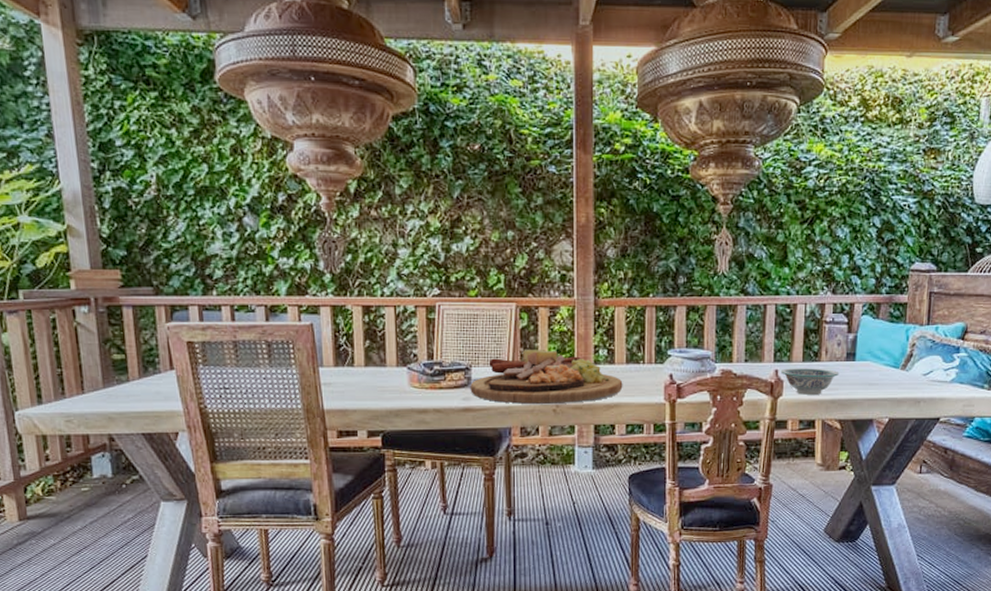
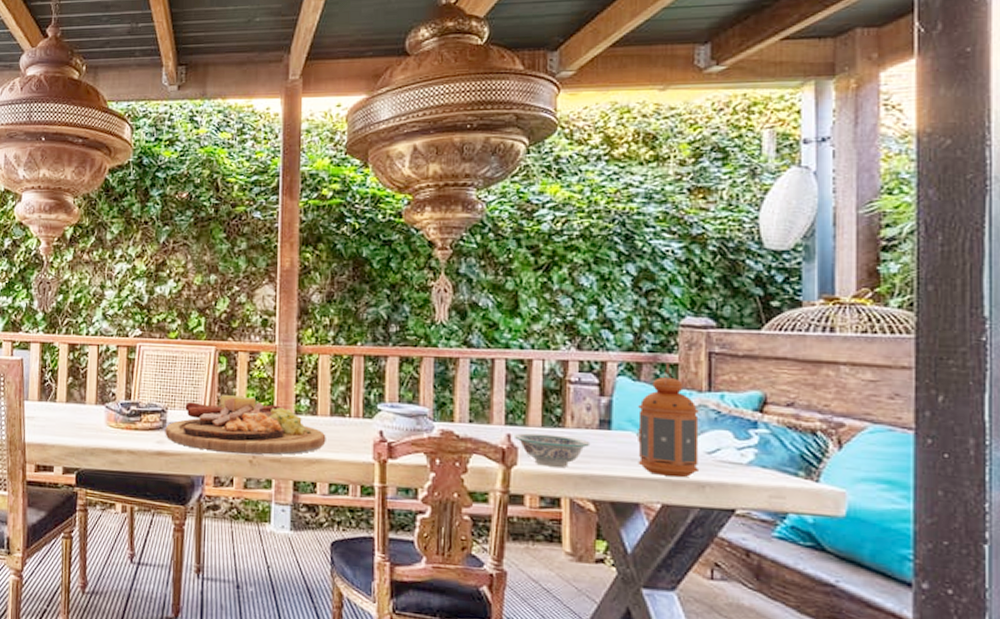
lantern: none [873,302,920,396] -> present [636,362,699,478]

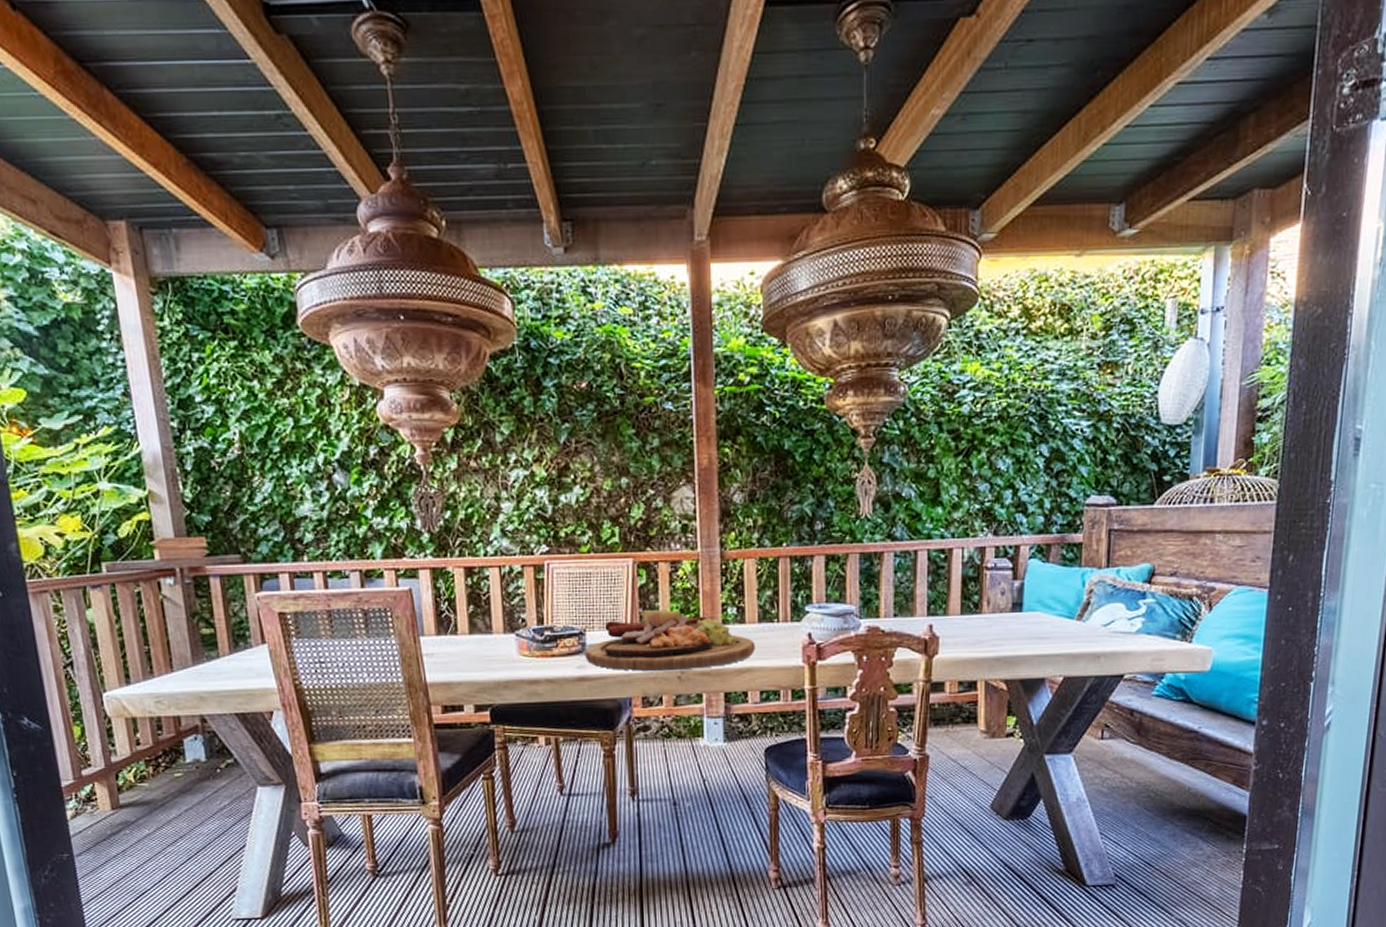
bowl: present [514,433,591,467] -> none [935,621,1004,652]
lantern: present [636,362,699,478] -> none [1044,542,1098,651]

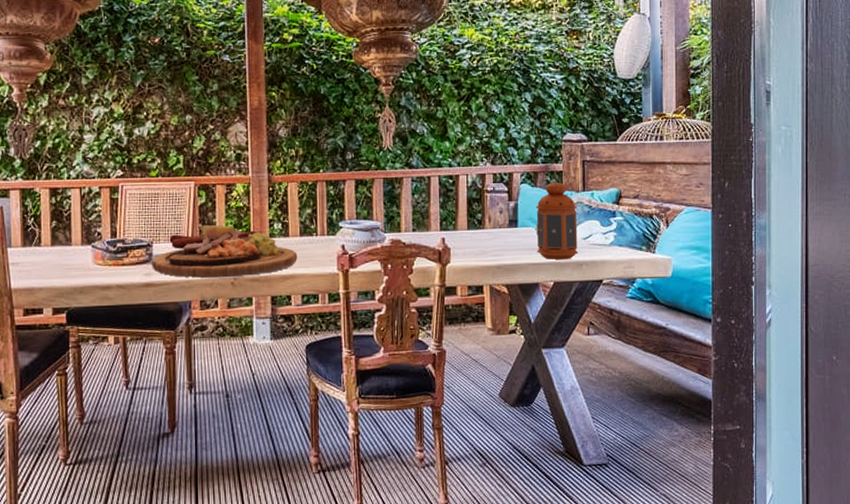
lantern: none [1044,542,1098,651] -> present [535,170,578,260]

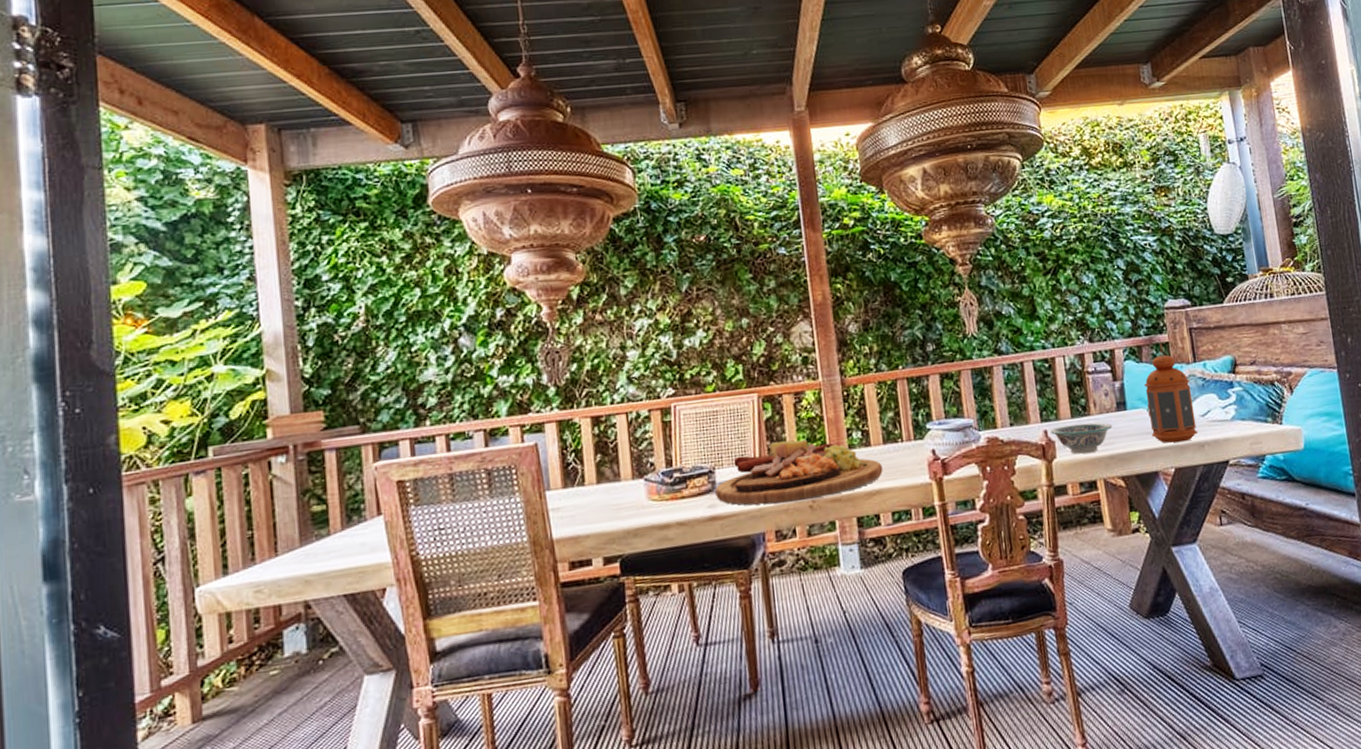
bowl: none [447,235,503,261] -> present [1050,422,1113,454]

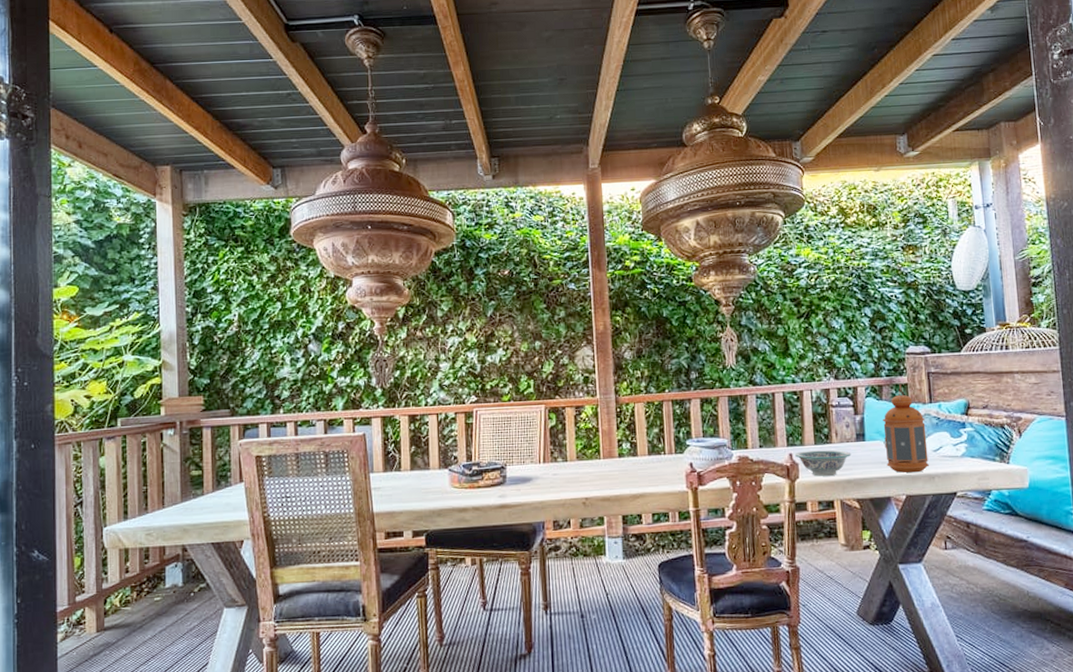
food platter: present [715,440,883,506] -> none [505,446,647,499]

